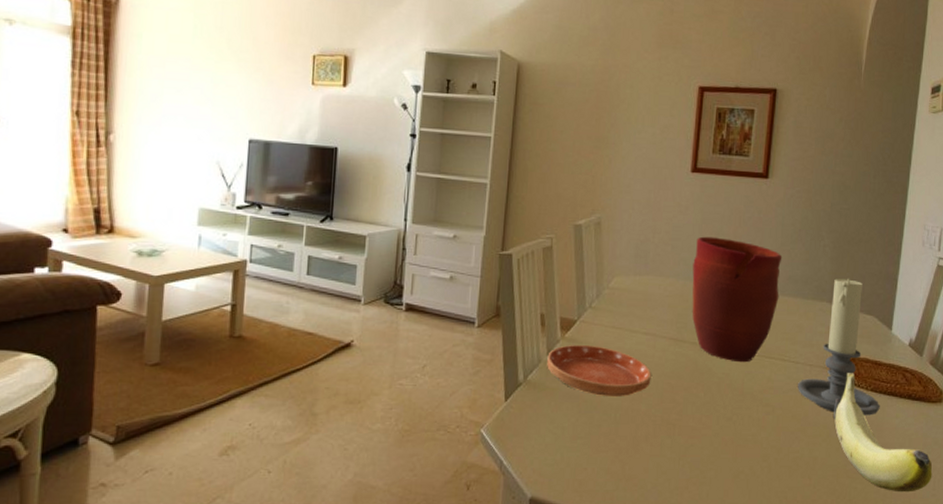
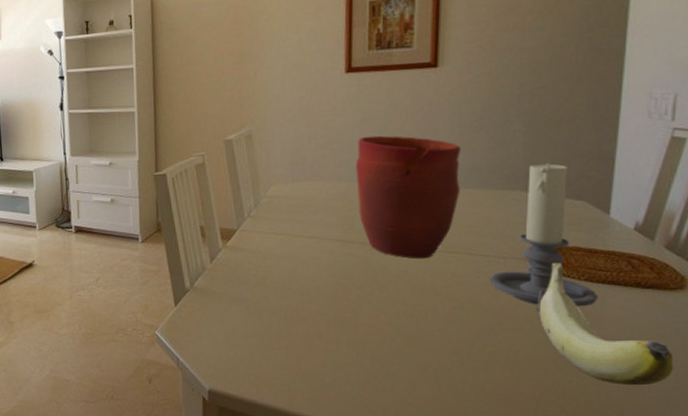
saucer: present [547,345,651,396] -> none [211,252,320,298]

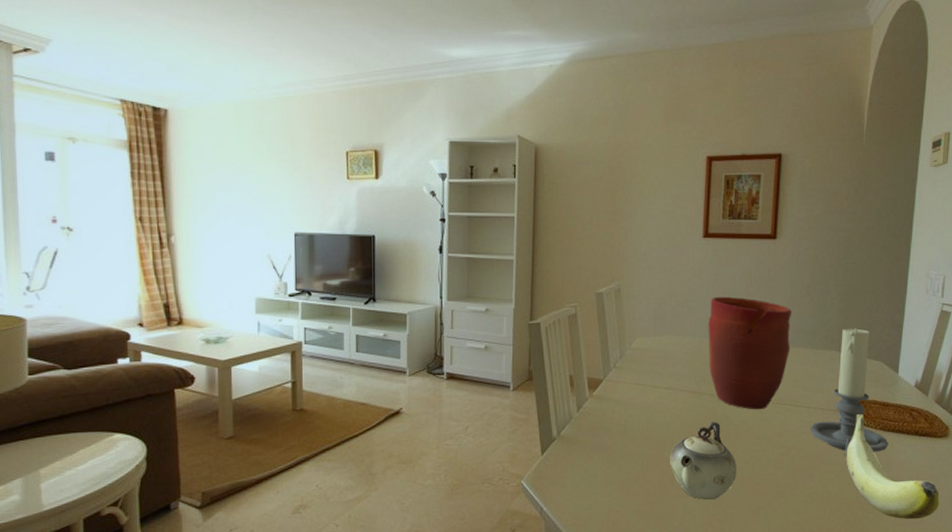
teapot: none [317,272,399,356] -> present [670,422,738,501]

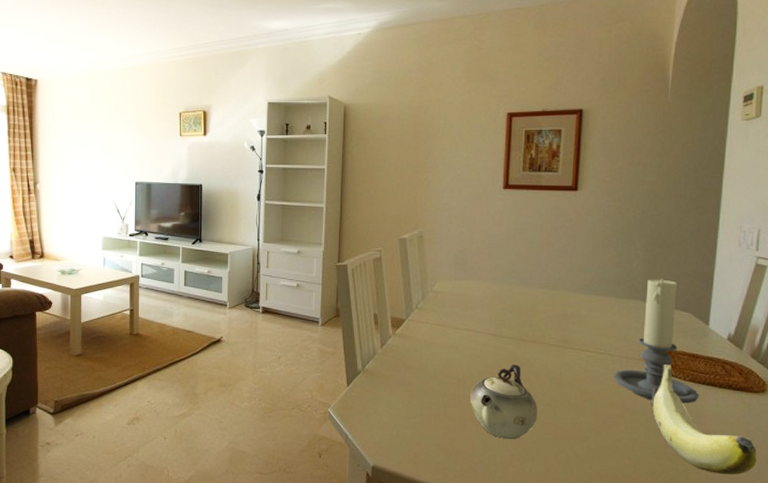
vase: present [708,296,792,410] -> none [508,244,594,355]

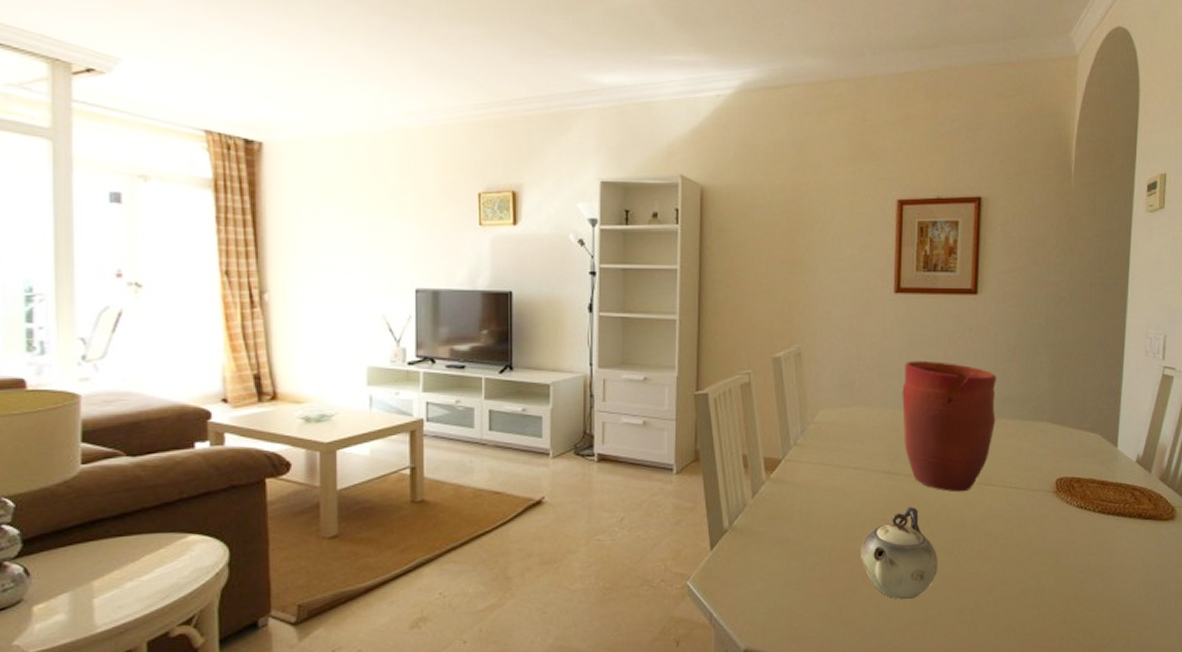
vase: none [508,244,594,355] -> present [902,360,997,492]
candle holder: present [614,278,699,407] -> none [1021,395,1109,546]
banana: present [652,365,757,475] -> none [1062,495,1168,617]

